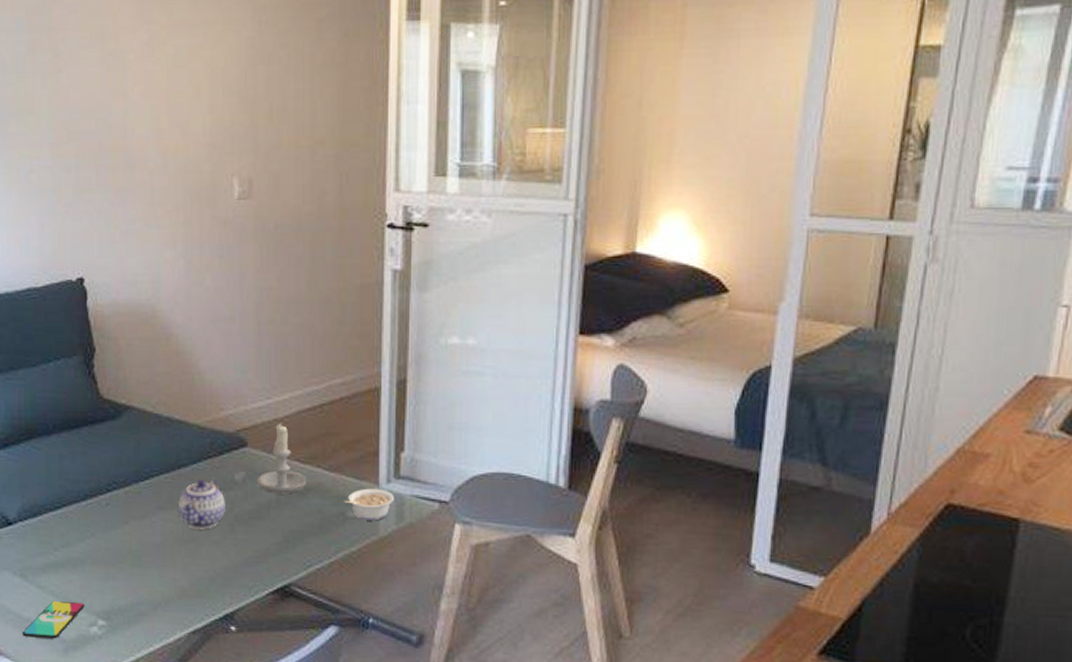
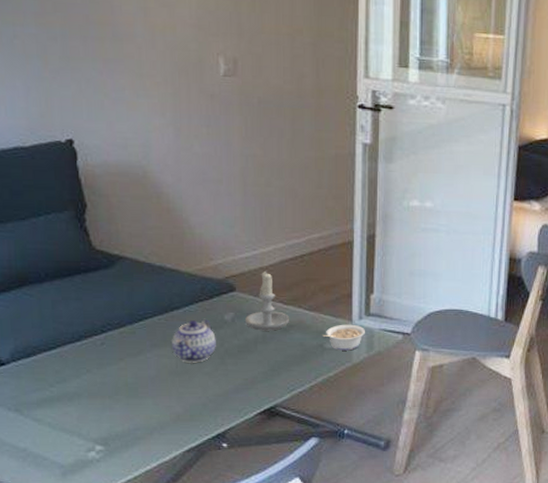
smartphone: present [22,601,85,639] -> none [18,432,82,465]

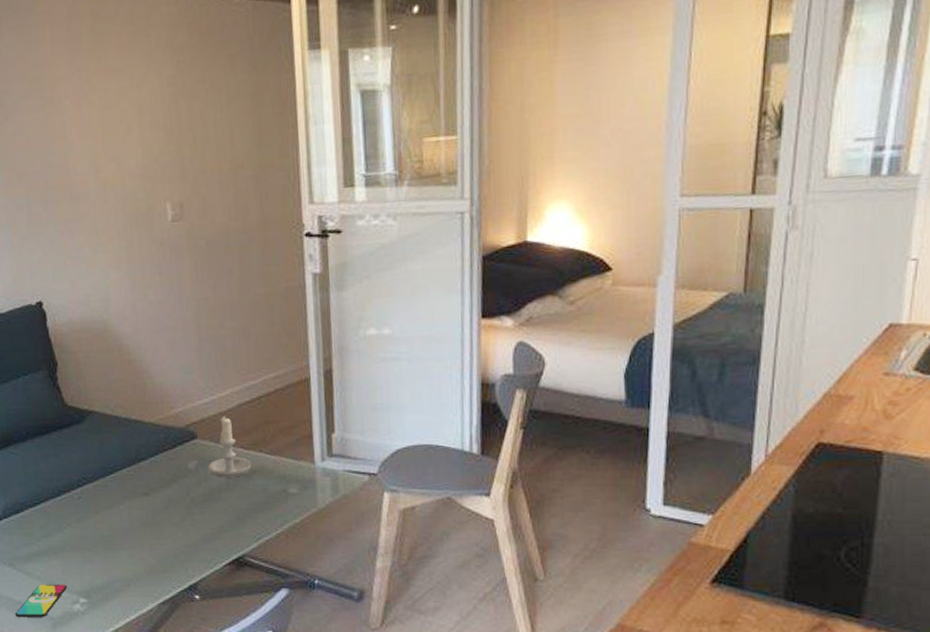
smartphone: none [18,432,82,465] -> present [15,585,67,617]
teapot: present [172,319,216,363] -> none [141,469,183,514]
legume: present [321,324,366,351] -> none [284,466,330,495]

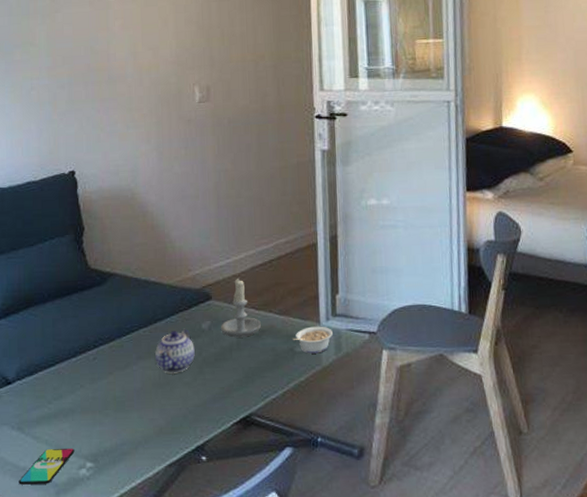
teapot: none [141,469,183,514] -> present [155,329,195,374]
legume: none [284,466,330,495] -> present [291,326,334,354]

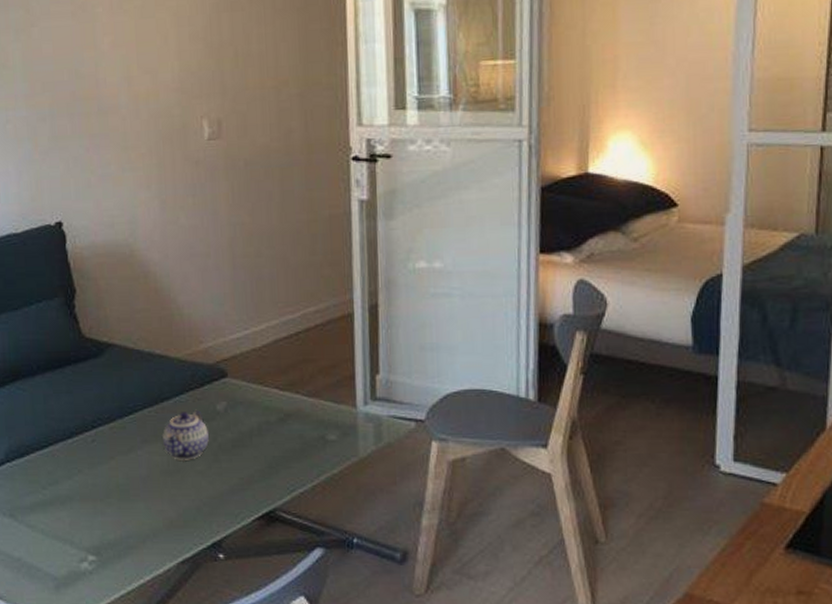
smartphone: present [18,448,75,485] -> none [13,539,75,577]
candle: present [220,277,261,338] -> none [238,352,286,422]
legume: present [291,326,334,354] -> none [322,411,373,443]

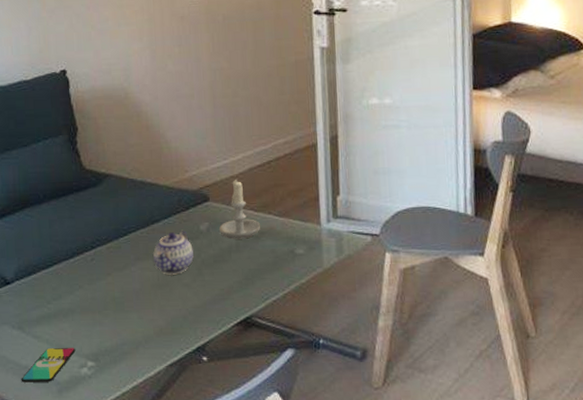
smartphone: none [13,539,75,577] -> present [21,348,76,383]
candle: none [238,352,286,422] -> present [218,179,260,240]

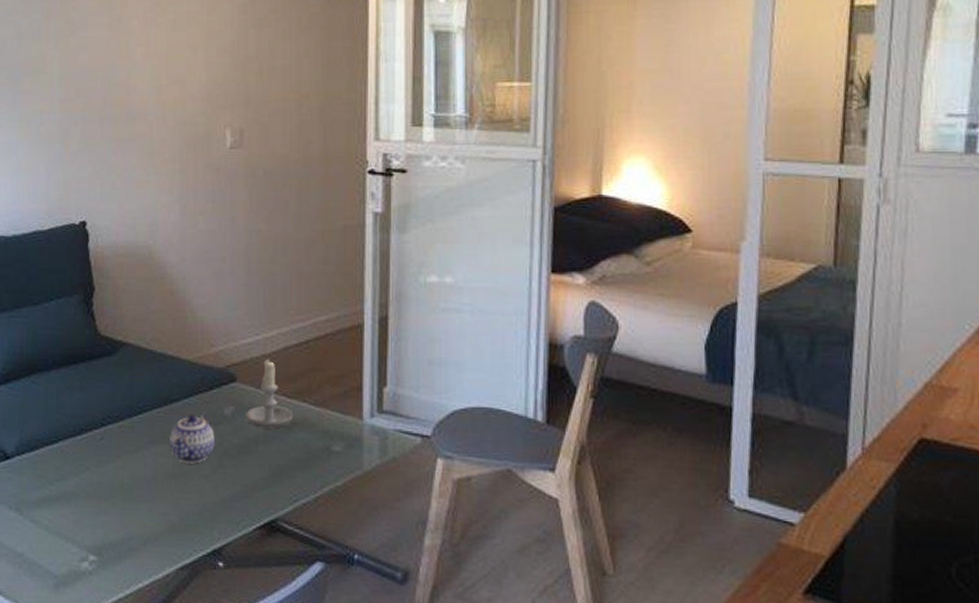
smartphone: present [21,348,76,383] -> none [15,536,77,575]

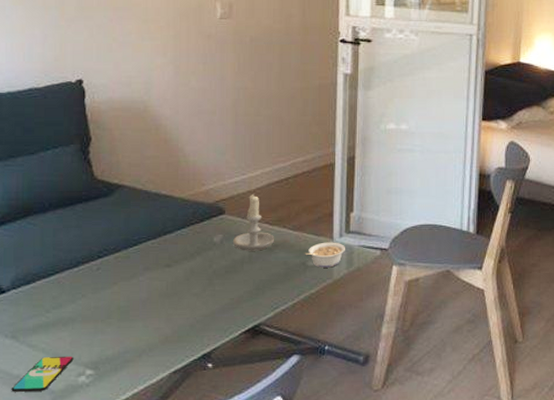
smartphone: none [15,536,77,575] -> present [11,356,74,392]
teapot: present [170,413,215,464] -> none [163,242,205,285]
legume: none [328,422,379,455] -> present [304,242,346,268]

